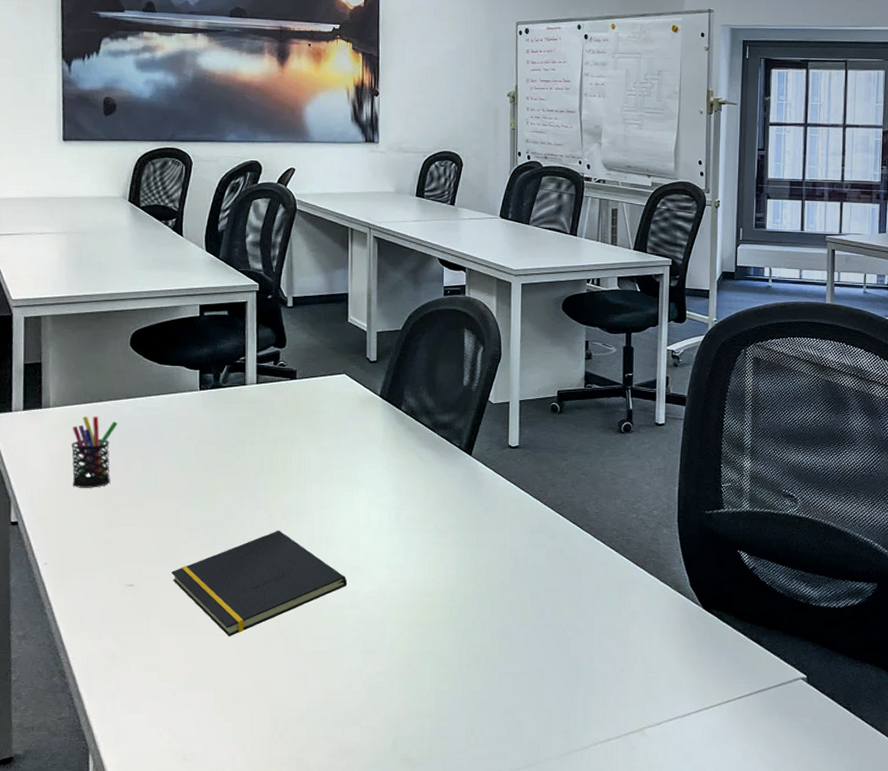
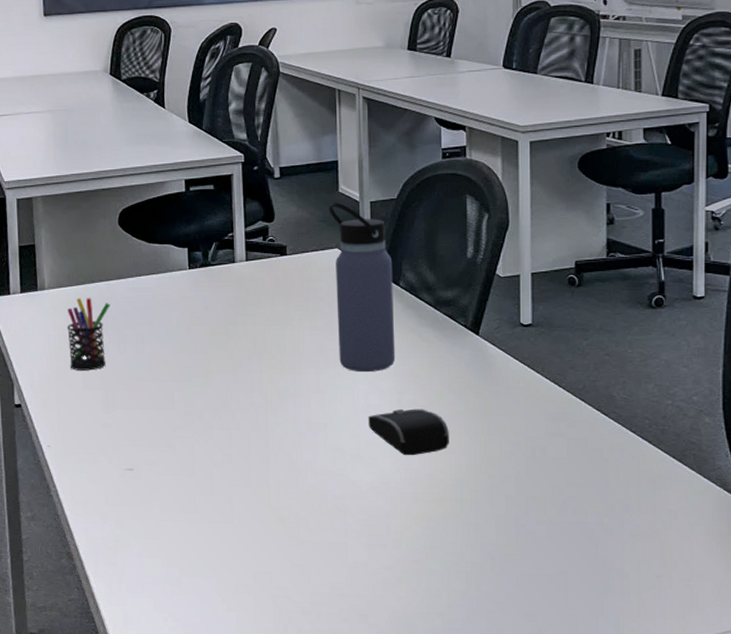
notepad: present [171,530,348,637] -> none [169,415,349,525]
water bottle: none [338,331,396,490] -> present [328,202,396,373]
computer mouse: none [368,523,442,567] -> present [368,409,449,456]

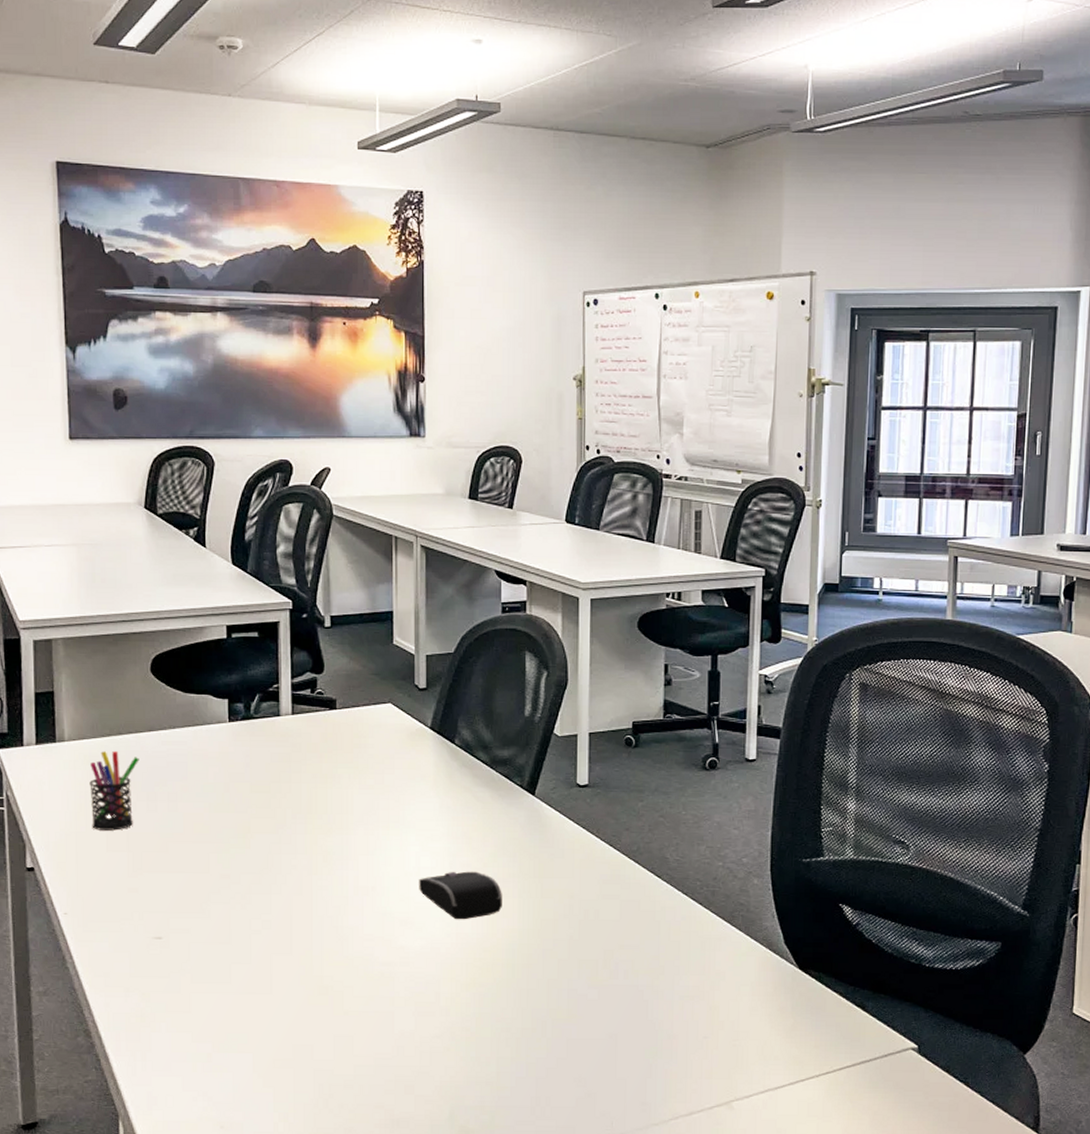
water bottle: present [328,202,396,373] -> none [382,654,449,834]

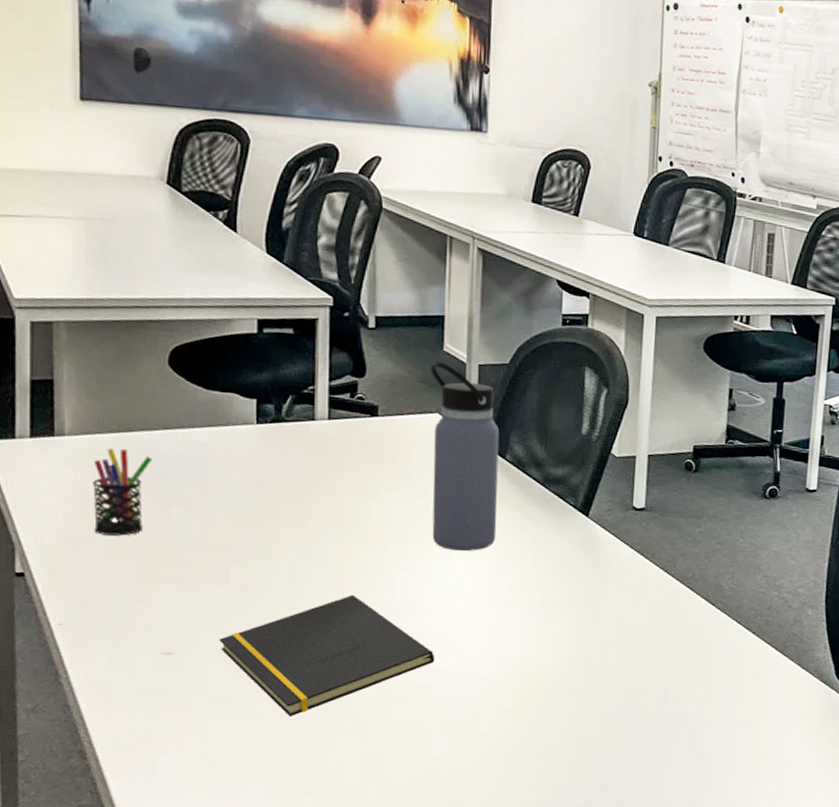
notepad: none [203,878,397,996] -> present [219,594,435,717]
water bottle: none [382,654,449,834] -> present [430,361,500,552]
computer mouse: present [419,871,502,920] -> none [461,592,550,643]

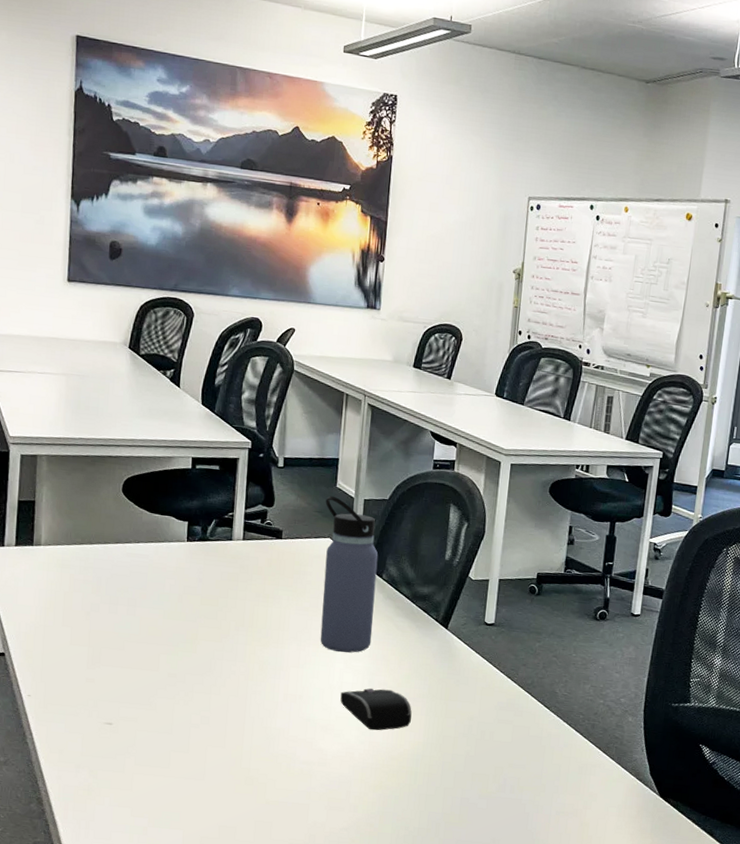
pen holder: present [93,448,152,536] -> none [59,557,106,627]
notepad: present [219,594,435,717] -> none [149,684,318,782]
computer mouse: none [461,592,550,643] -> present [340,688,412,731]

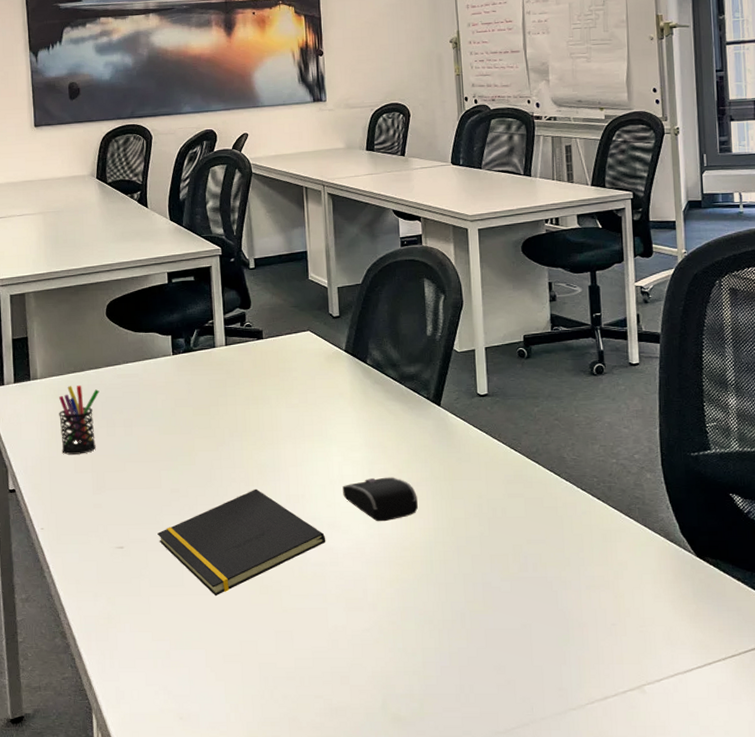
pen holder: none [59,557,106,627] -> present [59,384,99,455]
notepad: none [149,684,318,782] -> present [157,488,326,597]
water bottle: present [320,495,379,653] -> none [300,288,366,445]

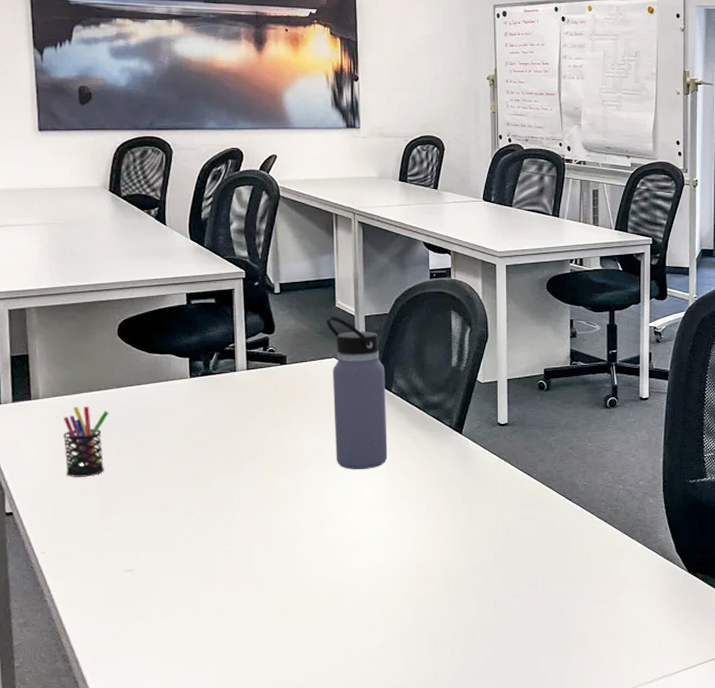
notepad: present [157,488,326,597] -> none [170,512,345,617]
water bottle: none [300,288,366,445] -> present [326,316,388,470]
computer mouse: present [343,477,418,522] -> none [363,501,436,544]

